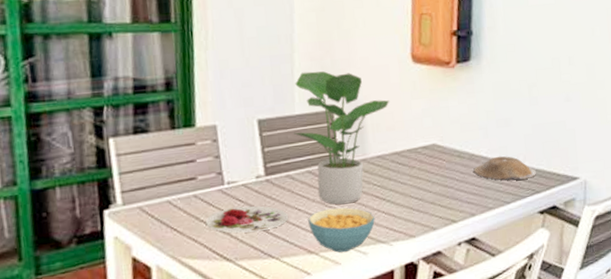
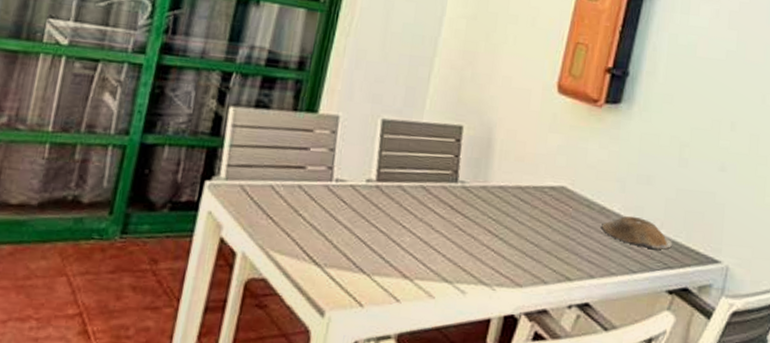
plate: present [205,206,289,233] -> none [303,207,391,241]
potted plant: present [294,71,390,205] -> none [416,79,525,232]
cereal bowl: present [308,207,376,253] -> none [409,232,483,286]

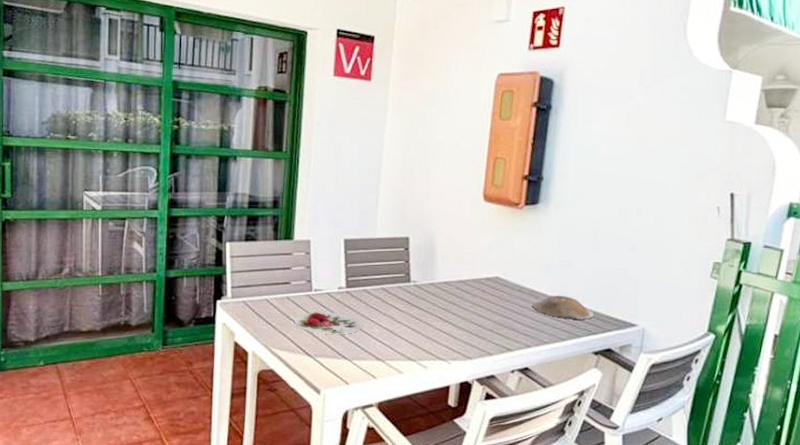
plate: none [303,207,391,241] -> present [294,312,363,335]

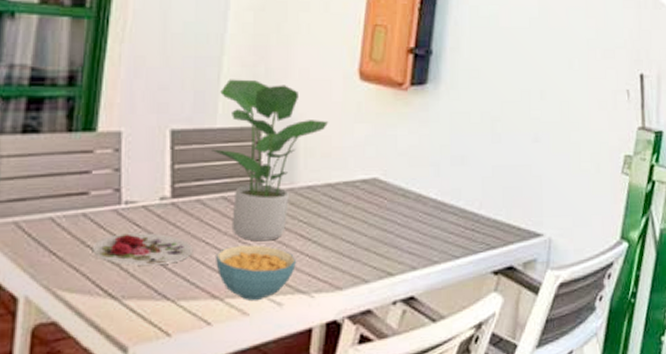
potted plant: none [374,202,460,321] -> present [212,79,329,242]
cereal bowl: none [379,323,438,364] -> present [216,244,297,301]
plate: present [532,295,594,320] -> none [419,199,493,231]

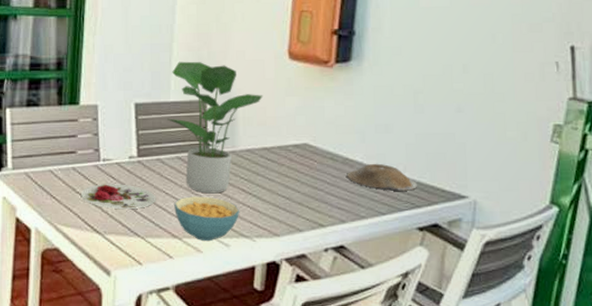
plate: none [419,199,493,231] -> present [347,163,417,191]

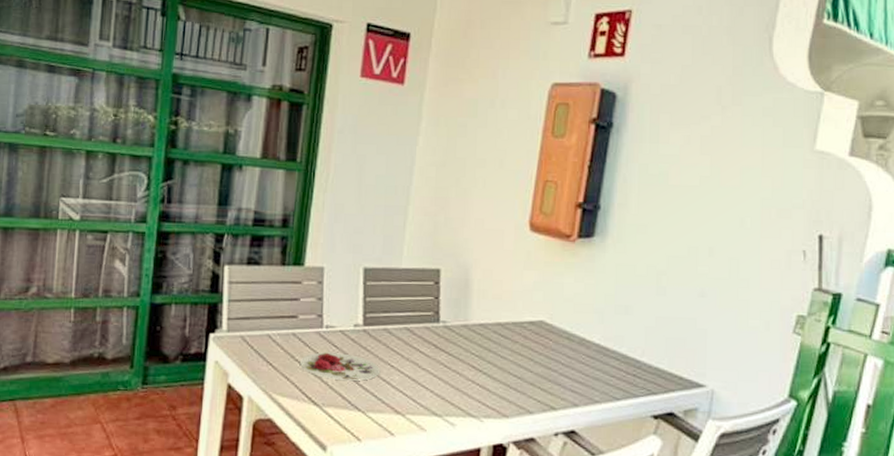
potted plant: present [167,61,263,194] -> none [398,226,501,369]
cereal bowl: present [174,196,240,242] -> none [399,370,469,420]
plate: present [347,163,417,191] -> none [582,345,654,376]

